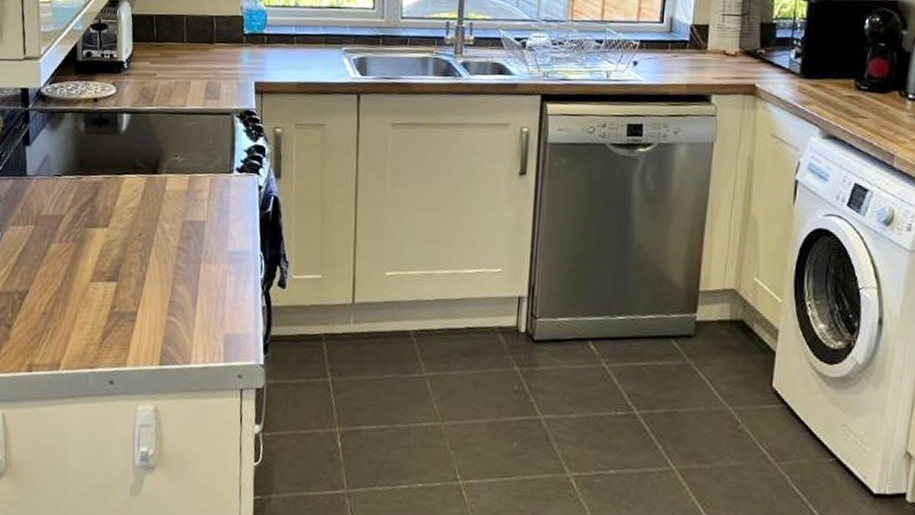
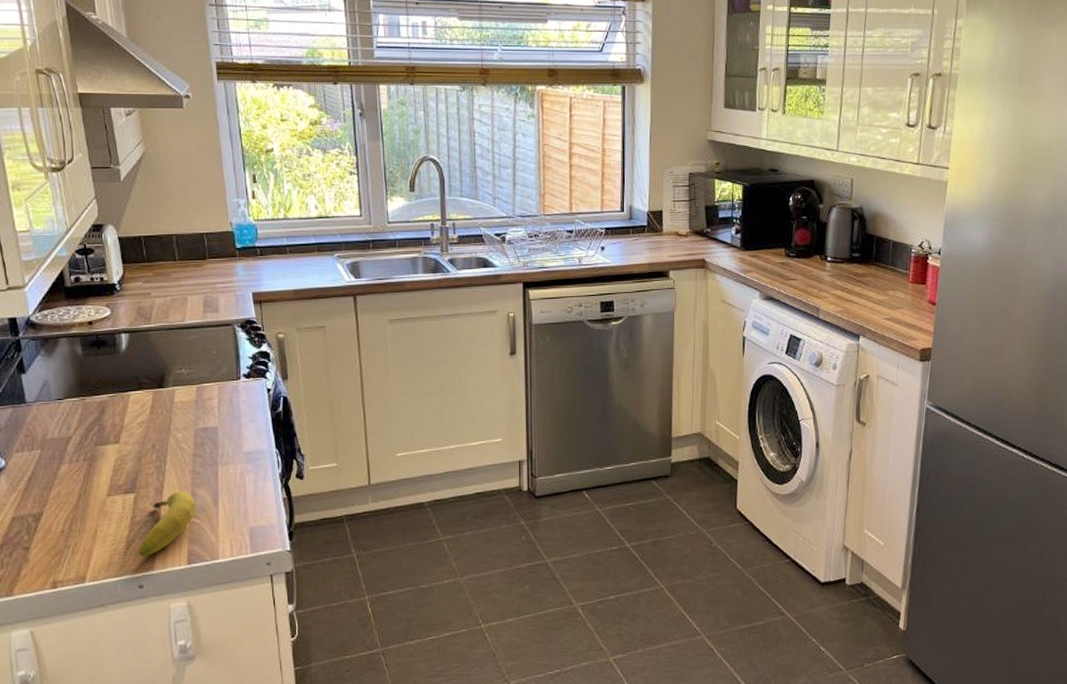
fruit: none [113,285,175,352] -> present [138,491,197,557]

